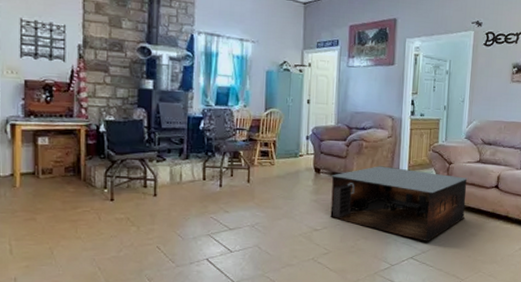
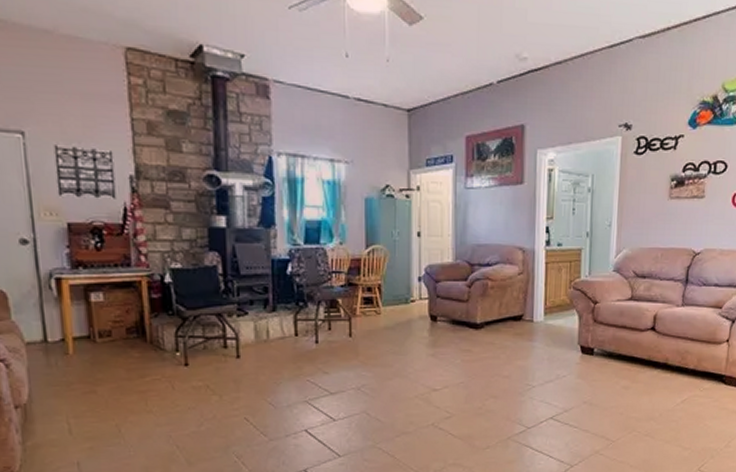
coffee table: present [330,166,468,242] -> none [451,309,617,399]

